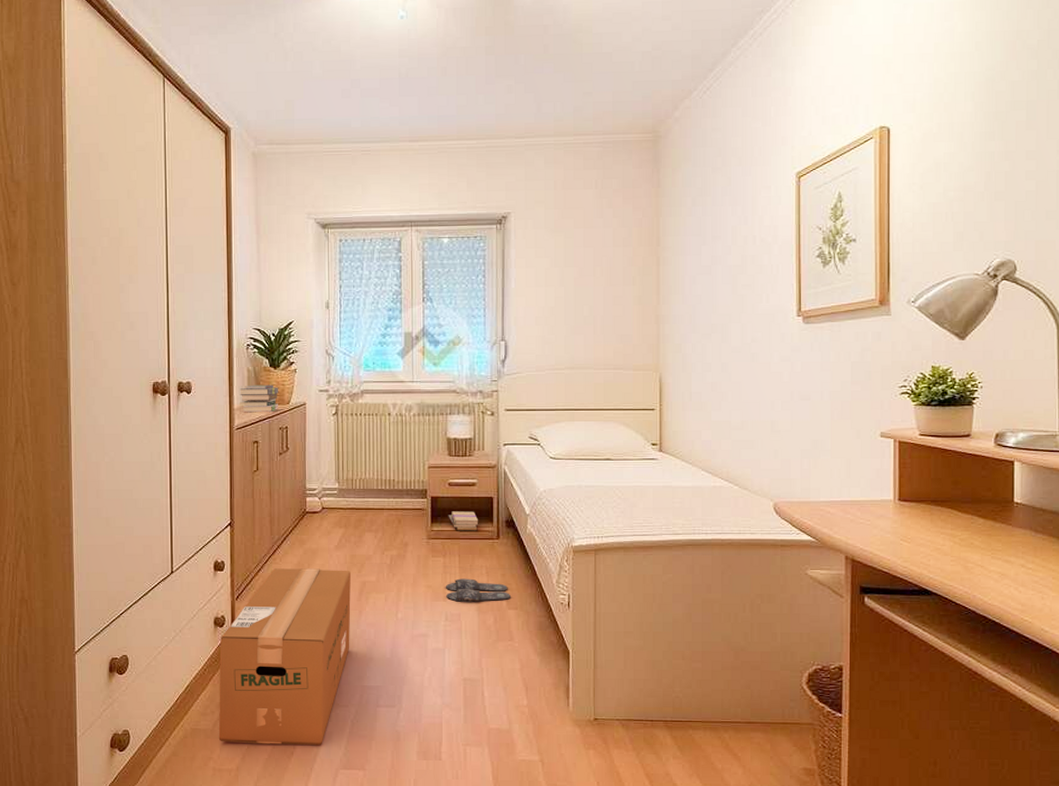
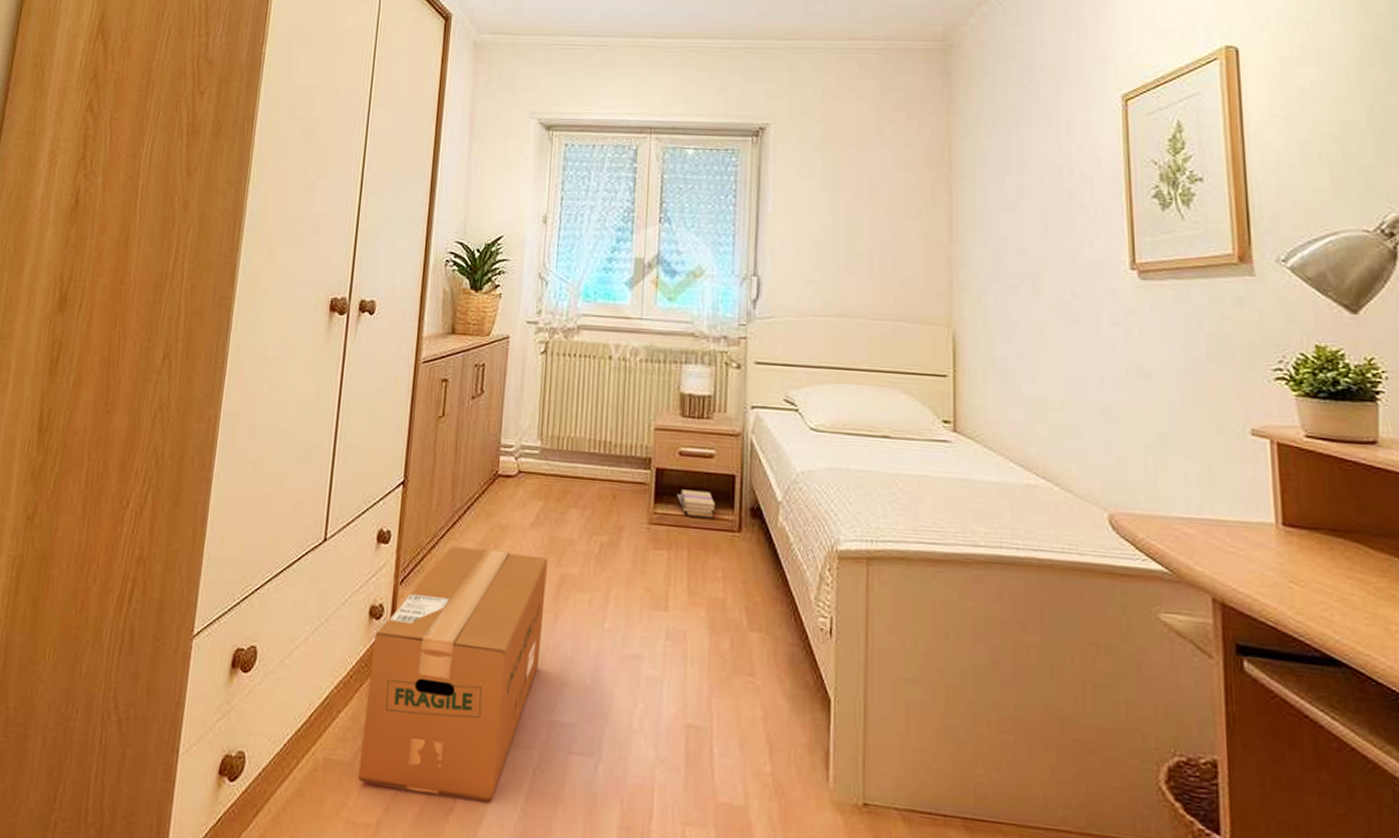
books: present [239,384,279,412] -> none [429,309,479,344]
slippers: present [445,578,510,602] -> none [668,581,753,618]

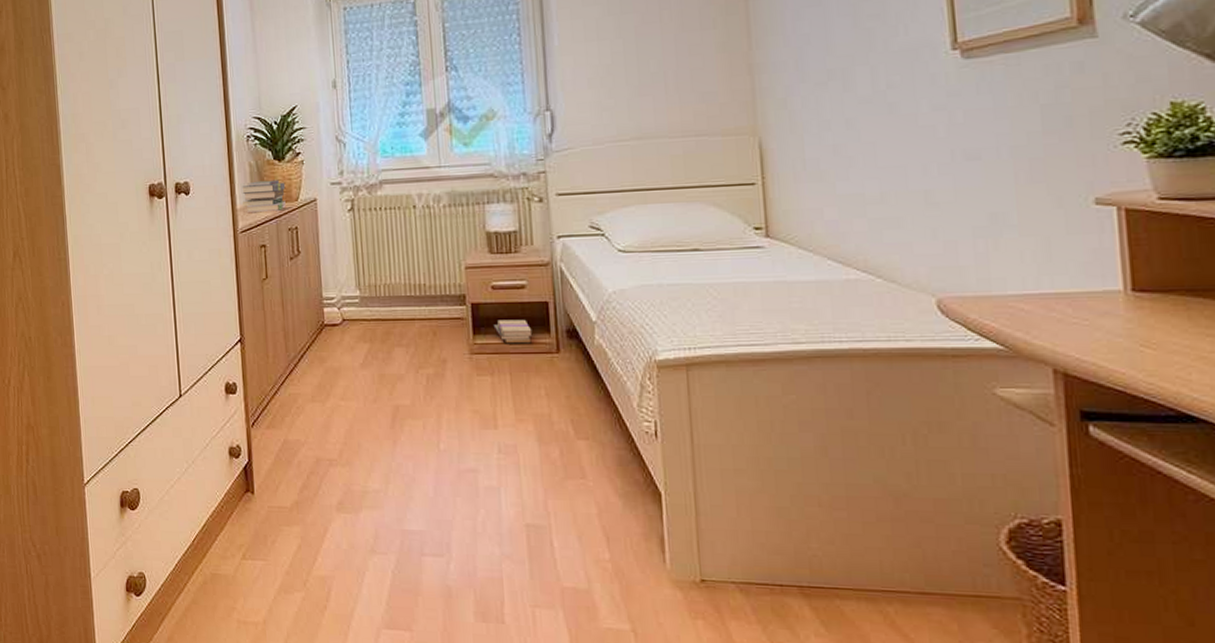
box: present [357,546,548,803] -> none [237,390,385,600]
books: none [429,309,479,344] -> present [242,179,286,212]

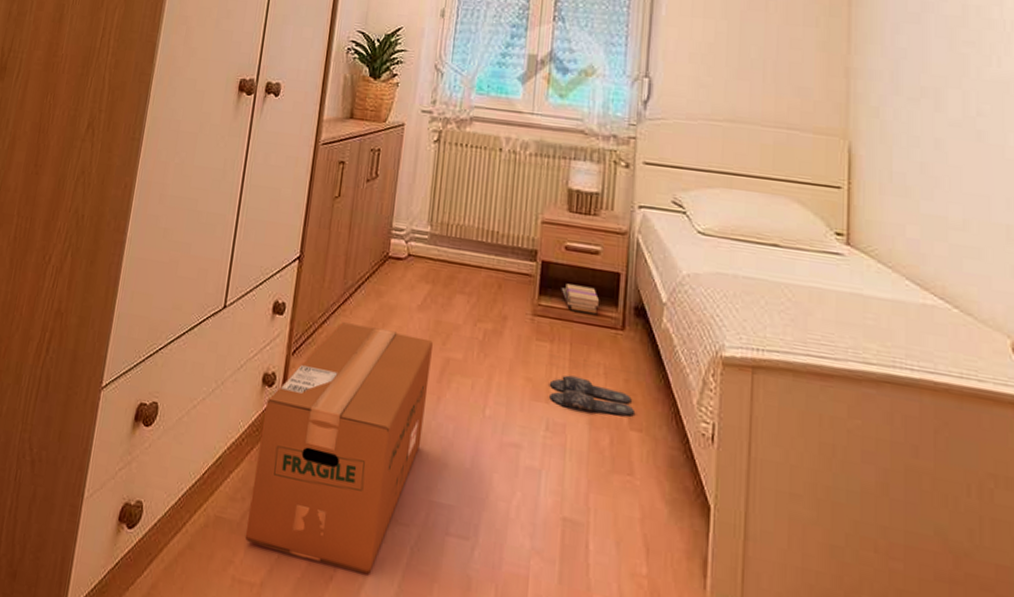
box: none [237,390,385,600] -> present [245,322,433,575]
books: present [242,179,286,212] -> none [329,94,377,129]
slippers: none [495,401,579,430] -> present [549,375,634,417]

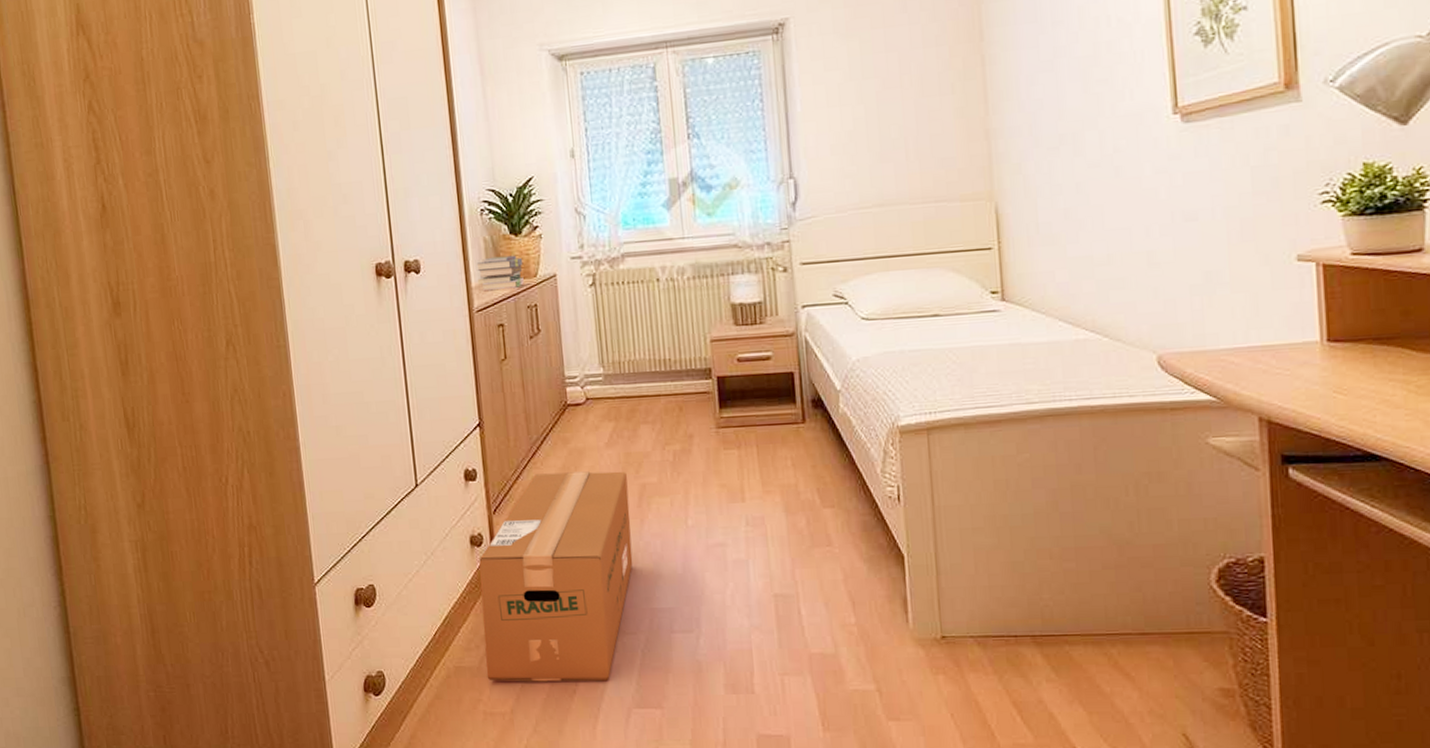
books: none [329,94,377,129] -> present [476,255,524,290]
slippers: present [549,375,634,417] -> none [742,473,825,502]
books: present [560,283,600,315] -> none [739,391,778,416]

